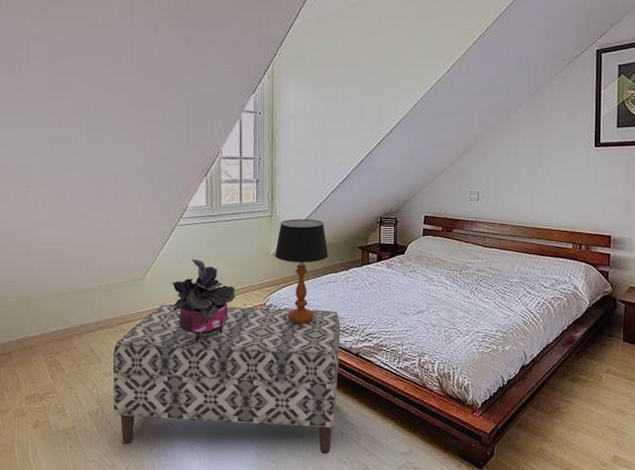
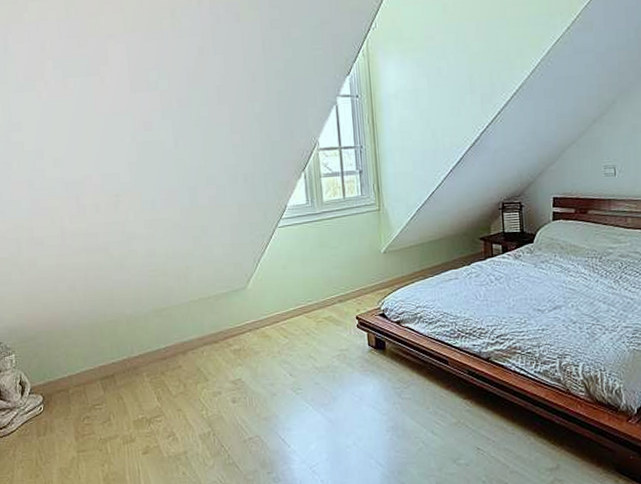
bench: present [112,304,340,455] -> none [220,311,469,474]
potted plant: present [171,259,235,342] -> none [277,263,346,354]
table lamp: present [274,219,328,324] -> none [386,210,447,329]

